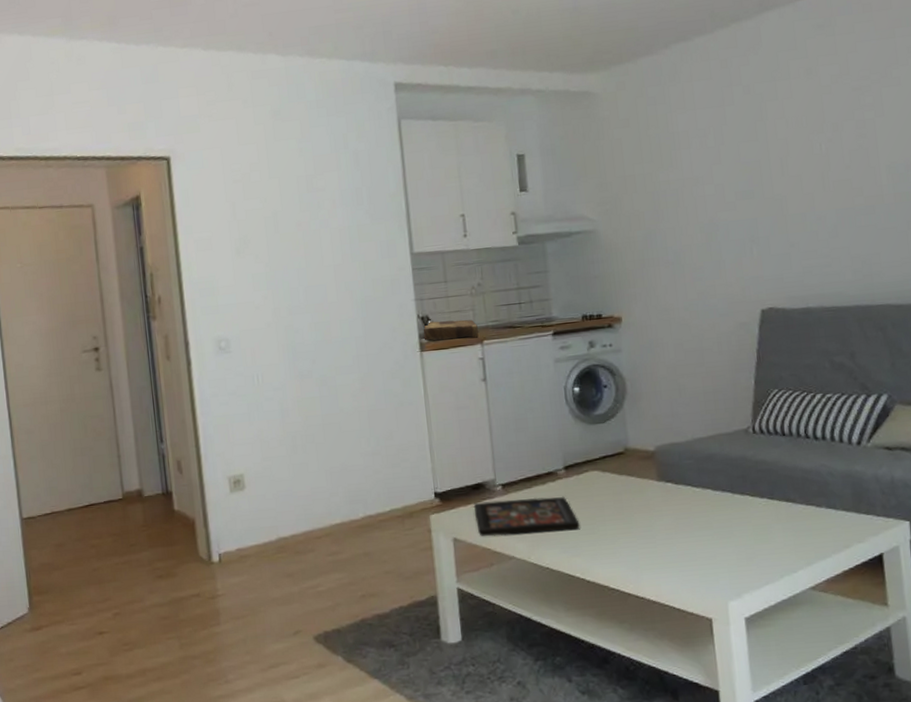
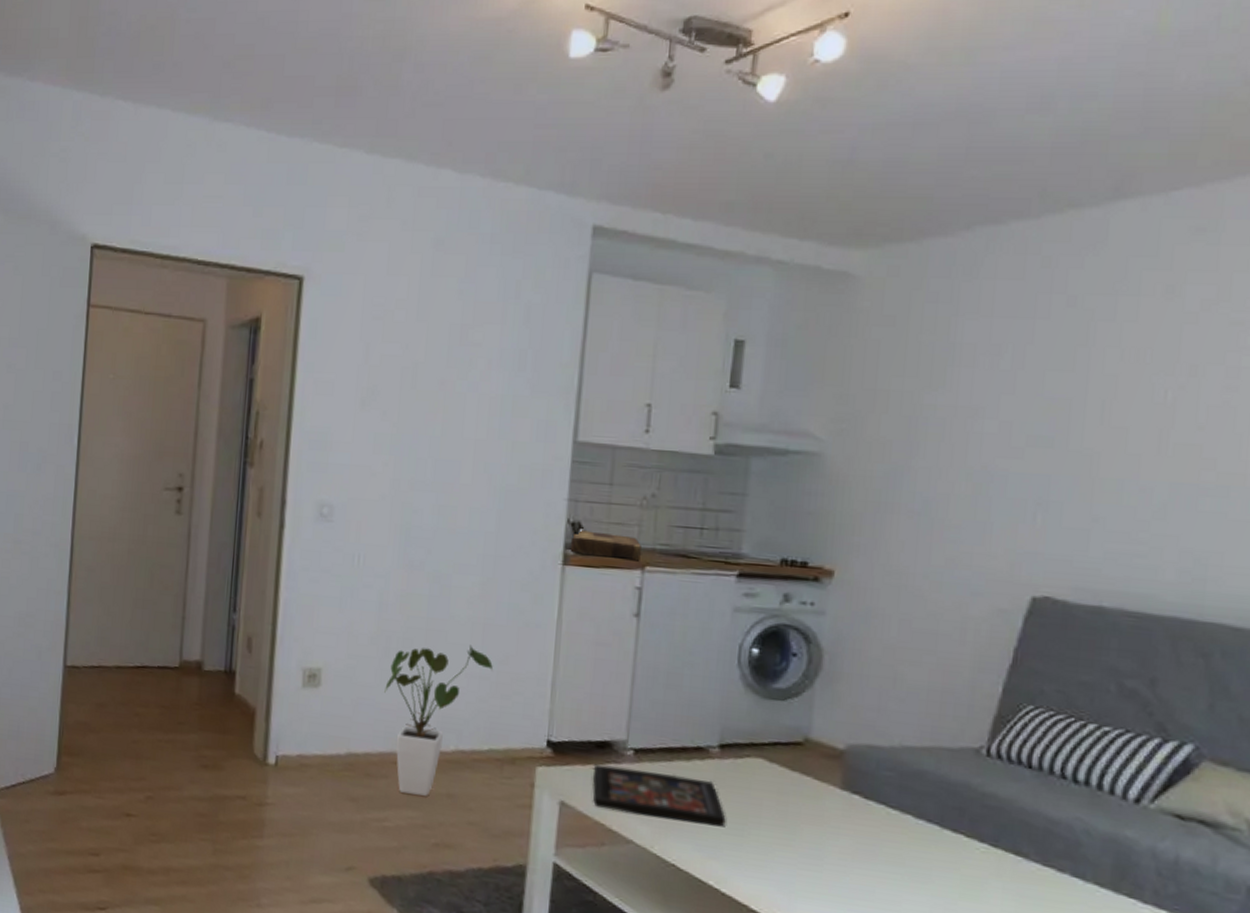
house plant: none [298,429,381,561] -> present [384,644,493,797]

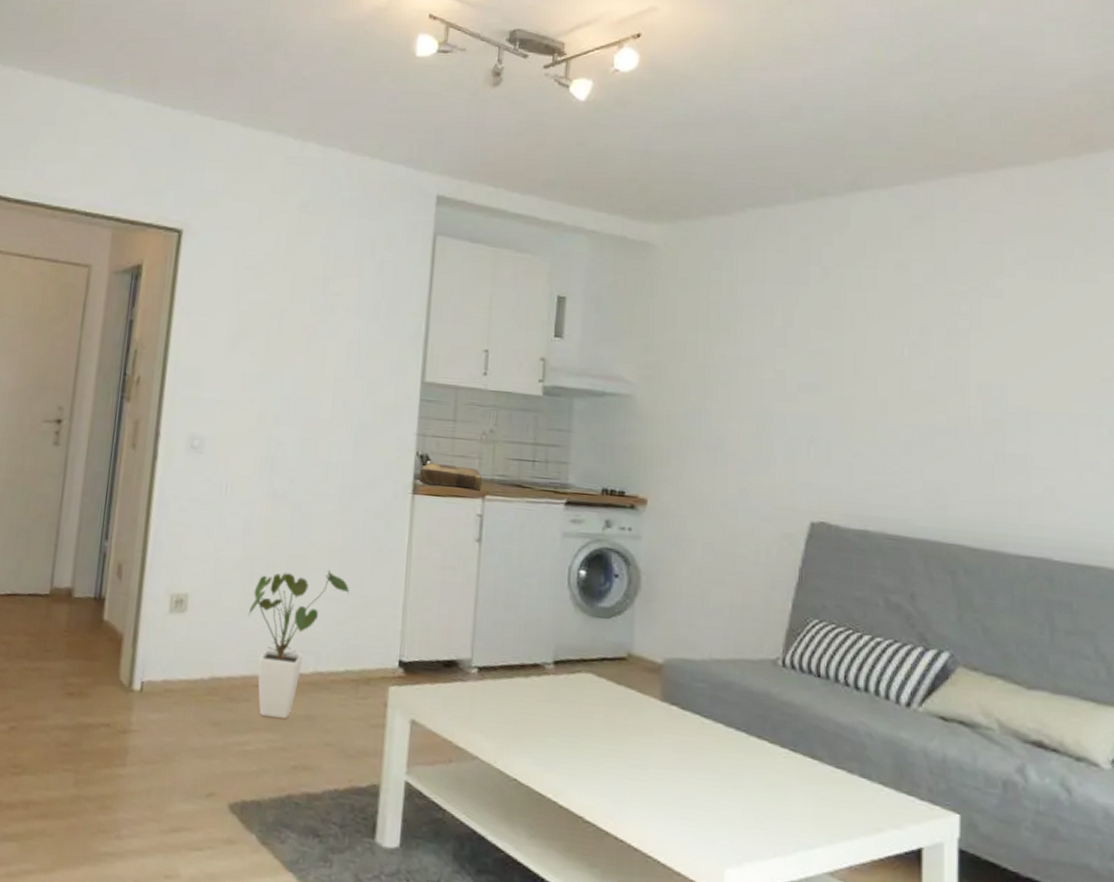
decorative tray: present [592,764,726,826] -> none [440,682,561,739]

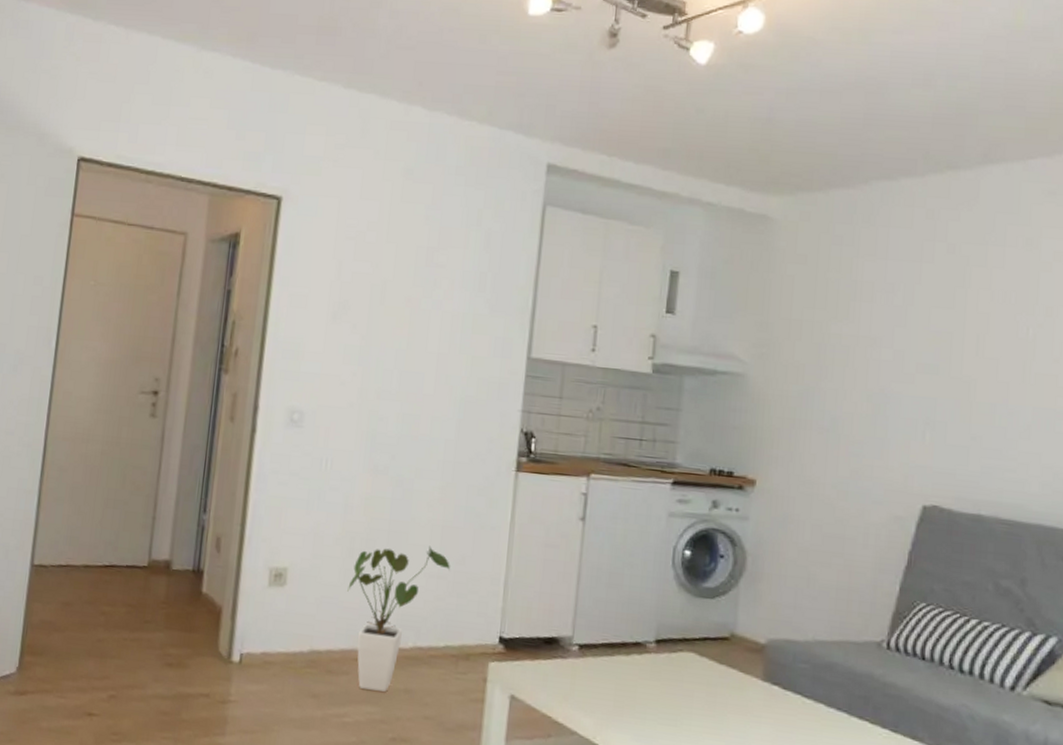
cutting board: present [419,462,482,491] -> none [522,439,587,469]

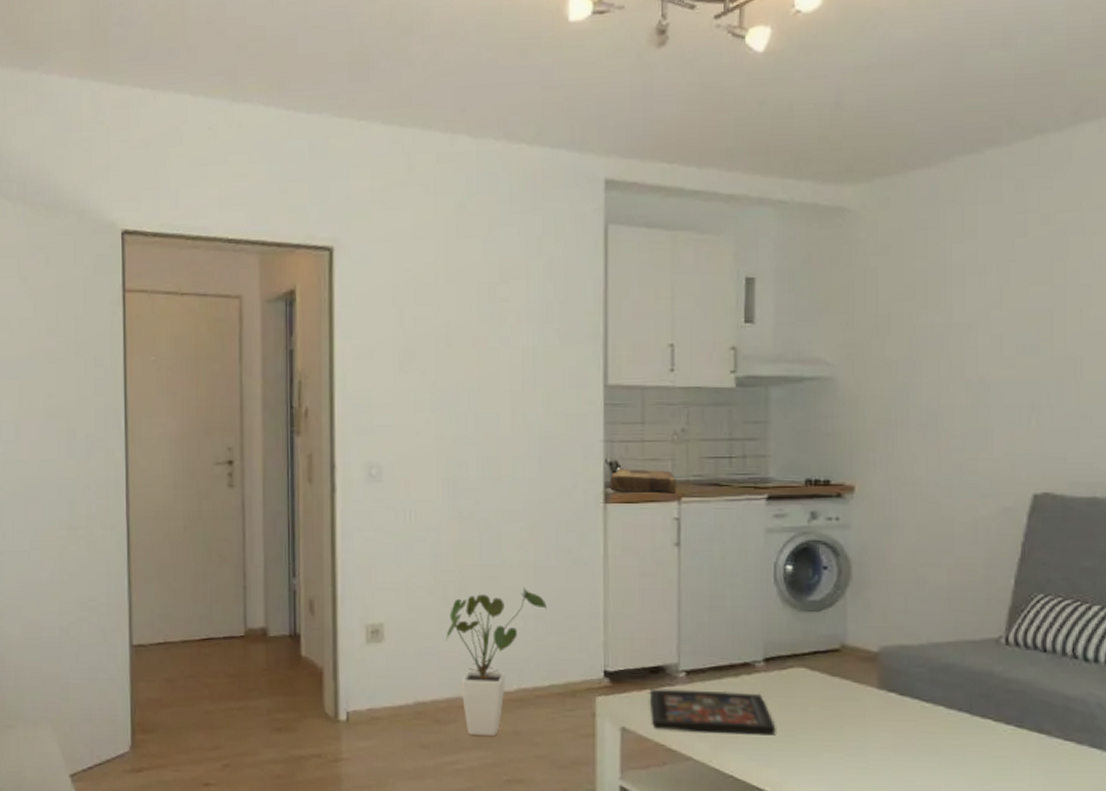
cutting board: none [522,439,587,469] -> present [609,469,676,494]
decorative tray: none [540,659,661,716] -> present [649,688,776,734]

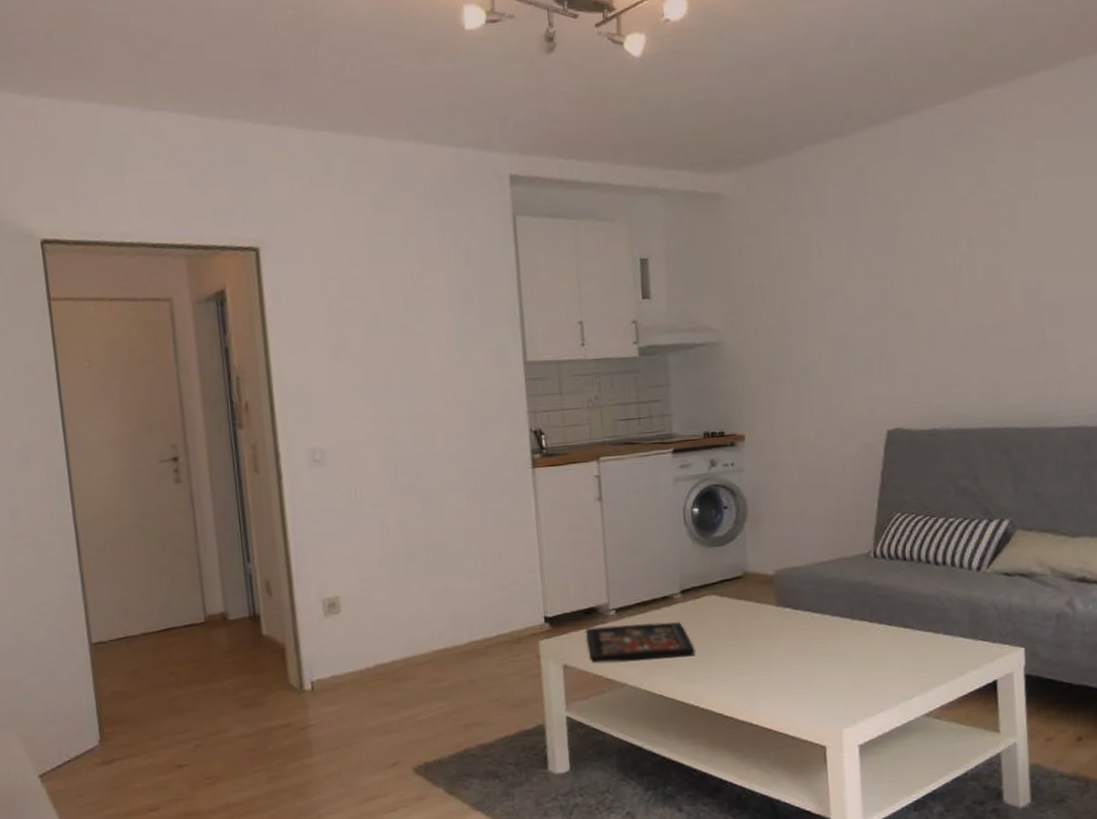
house plant: present [446,587,547,737] -> none [398,550,489,689]
cutting board: present [609,469,676,494] -> none [535,434,595,457]

